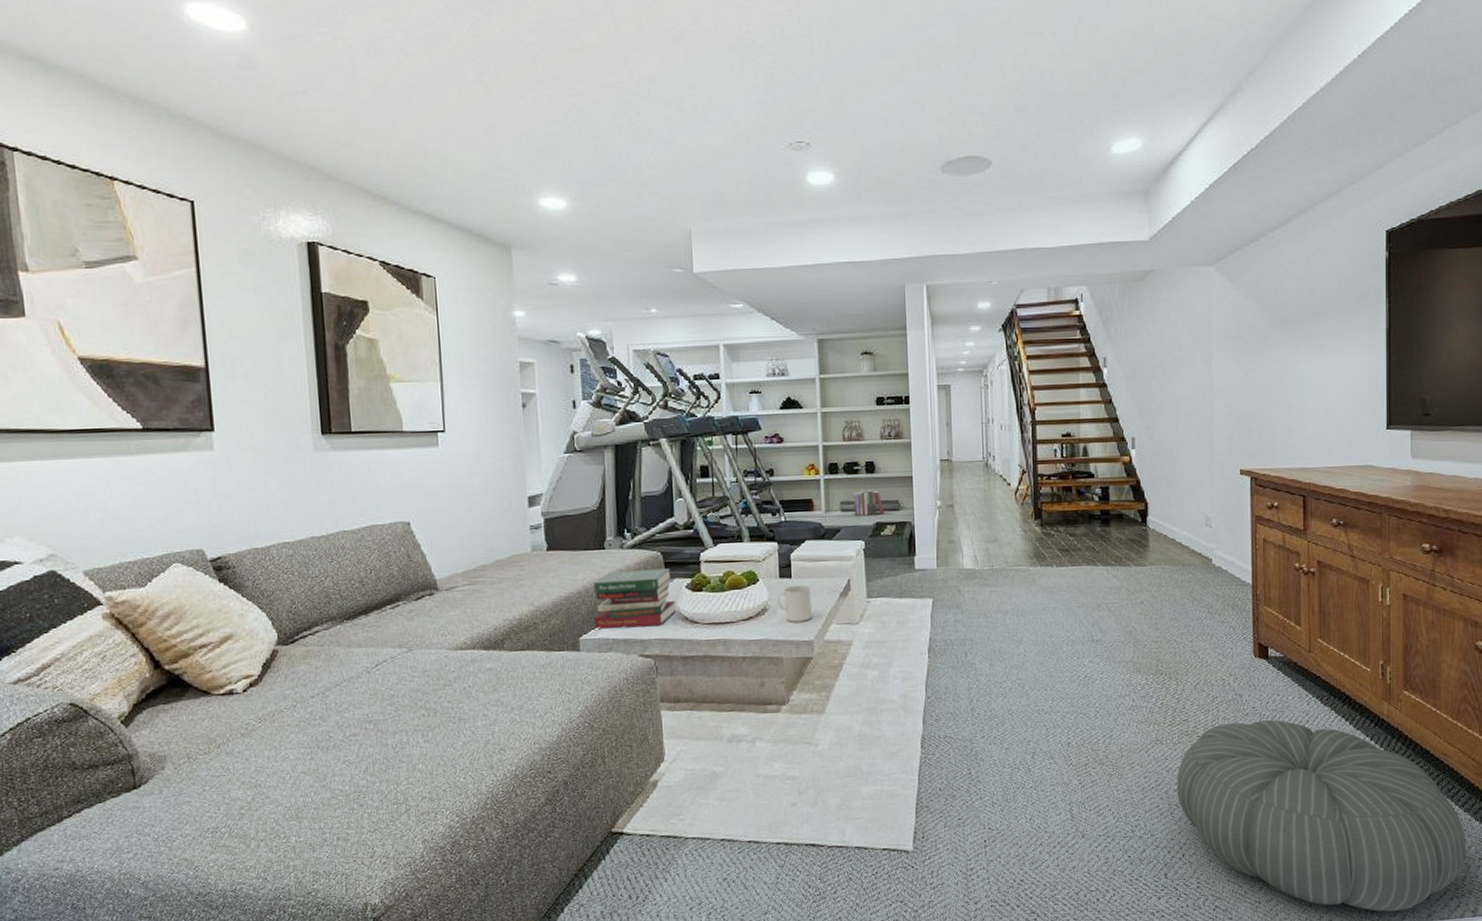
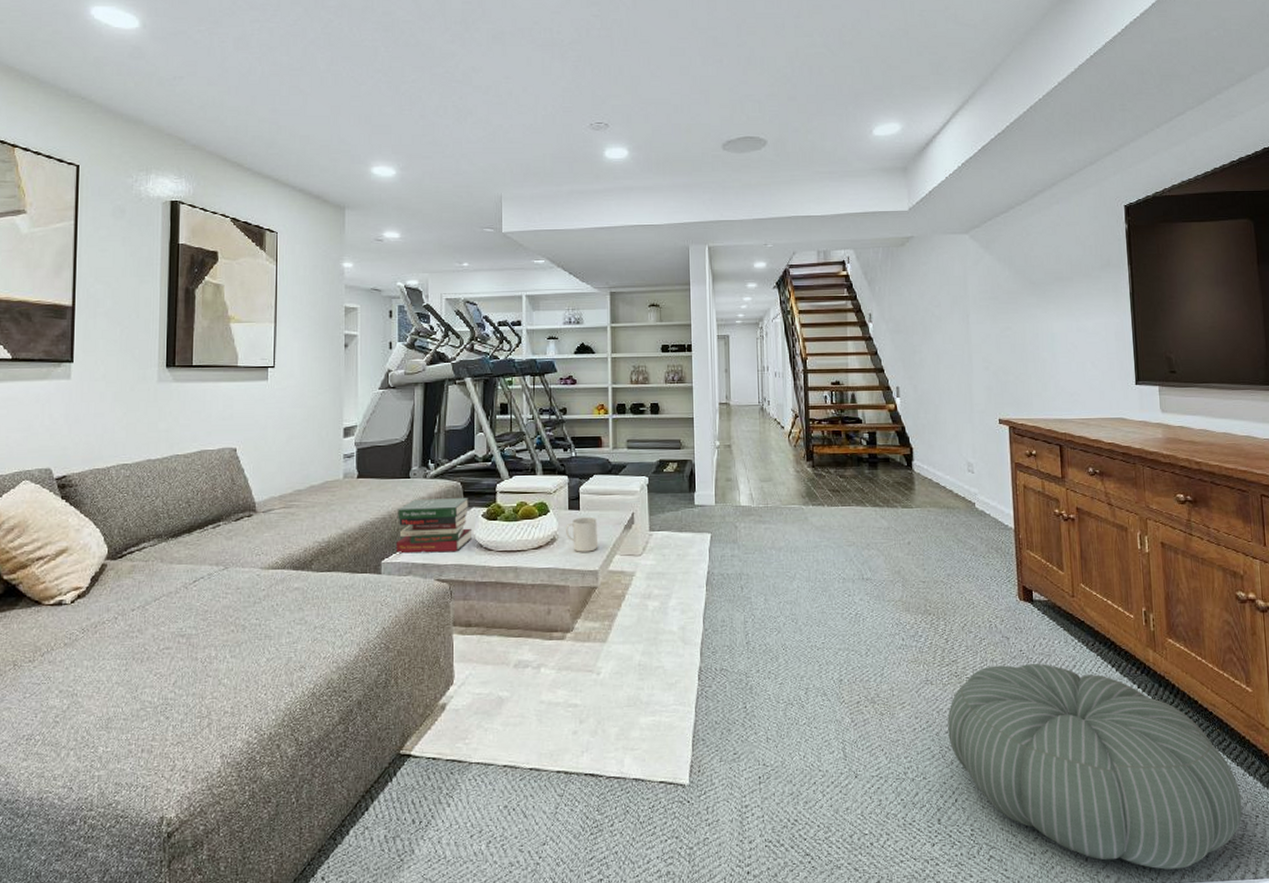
books: present [853,490,884,516] -> none [638,430,667,453]

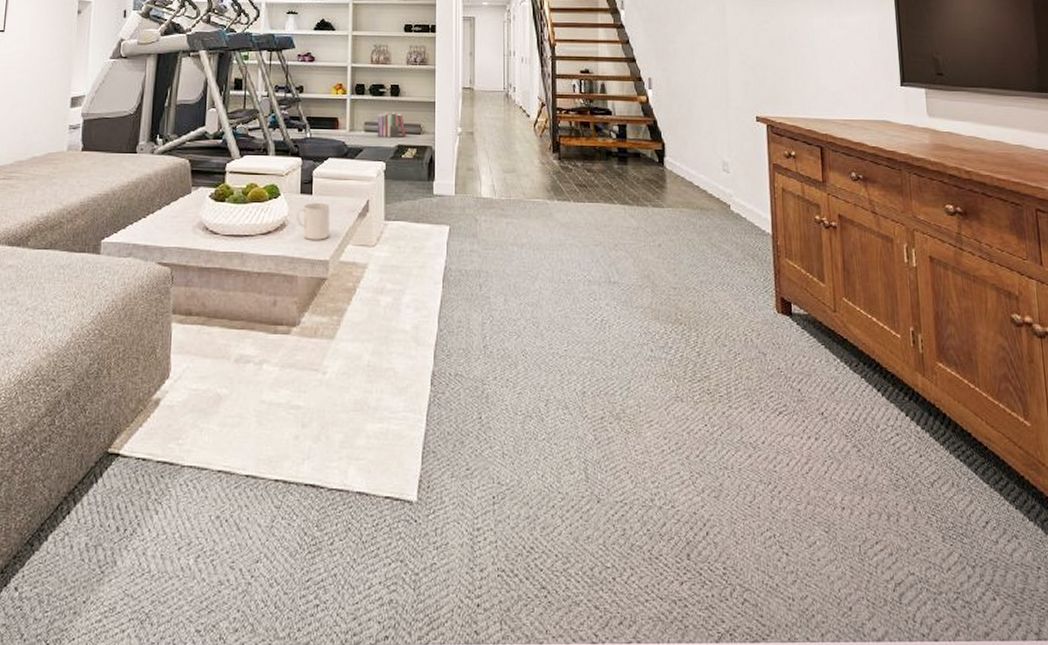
books: present [396,498,473,553] -> none [118,176,199,234]
books: none [638,430,667,453] -> present [377,113,406,137]
pouf: present [947,664,1243,870] -> none [699,384,1023,624]

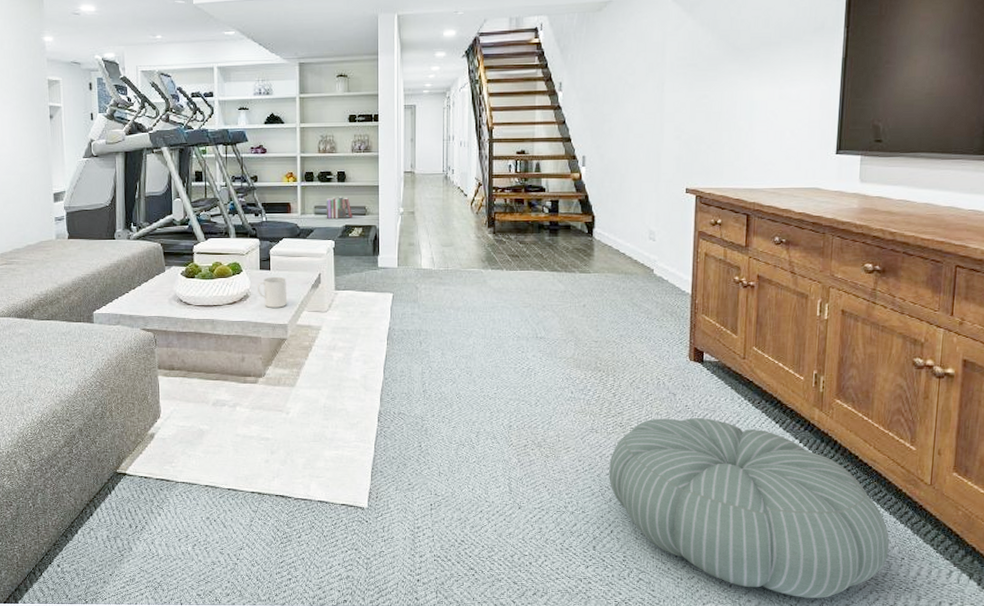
pouf: none [699,384,1023,624] -> present [609,418,890,598]

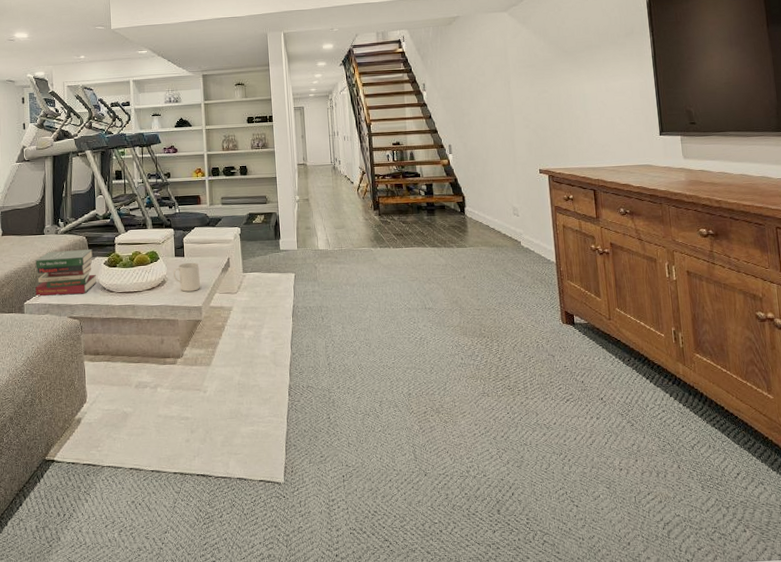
books: none [105,258,173,306] -> present [35,249,97,296]
books: present [326,197,352,219] -> none [231,188,255,208]
pouf: present [609,418,890,598] -> none [503,377,768,552]

